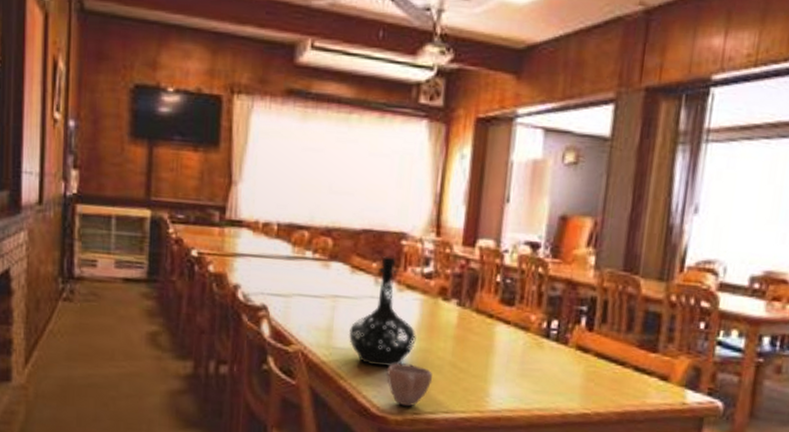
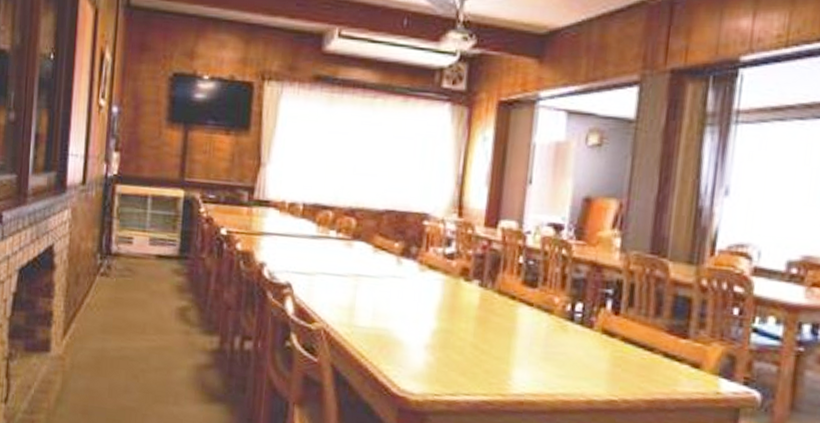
bottle: present [349,256,416,367] -> none [371,236,438,347]
cup: present [387,363,432,407] -> none [408,343,454,388]

